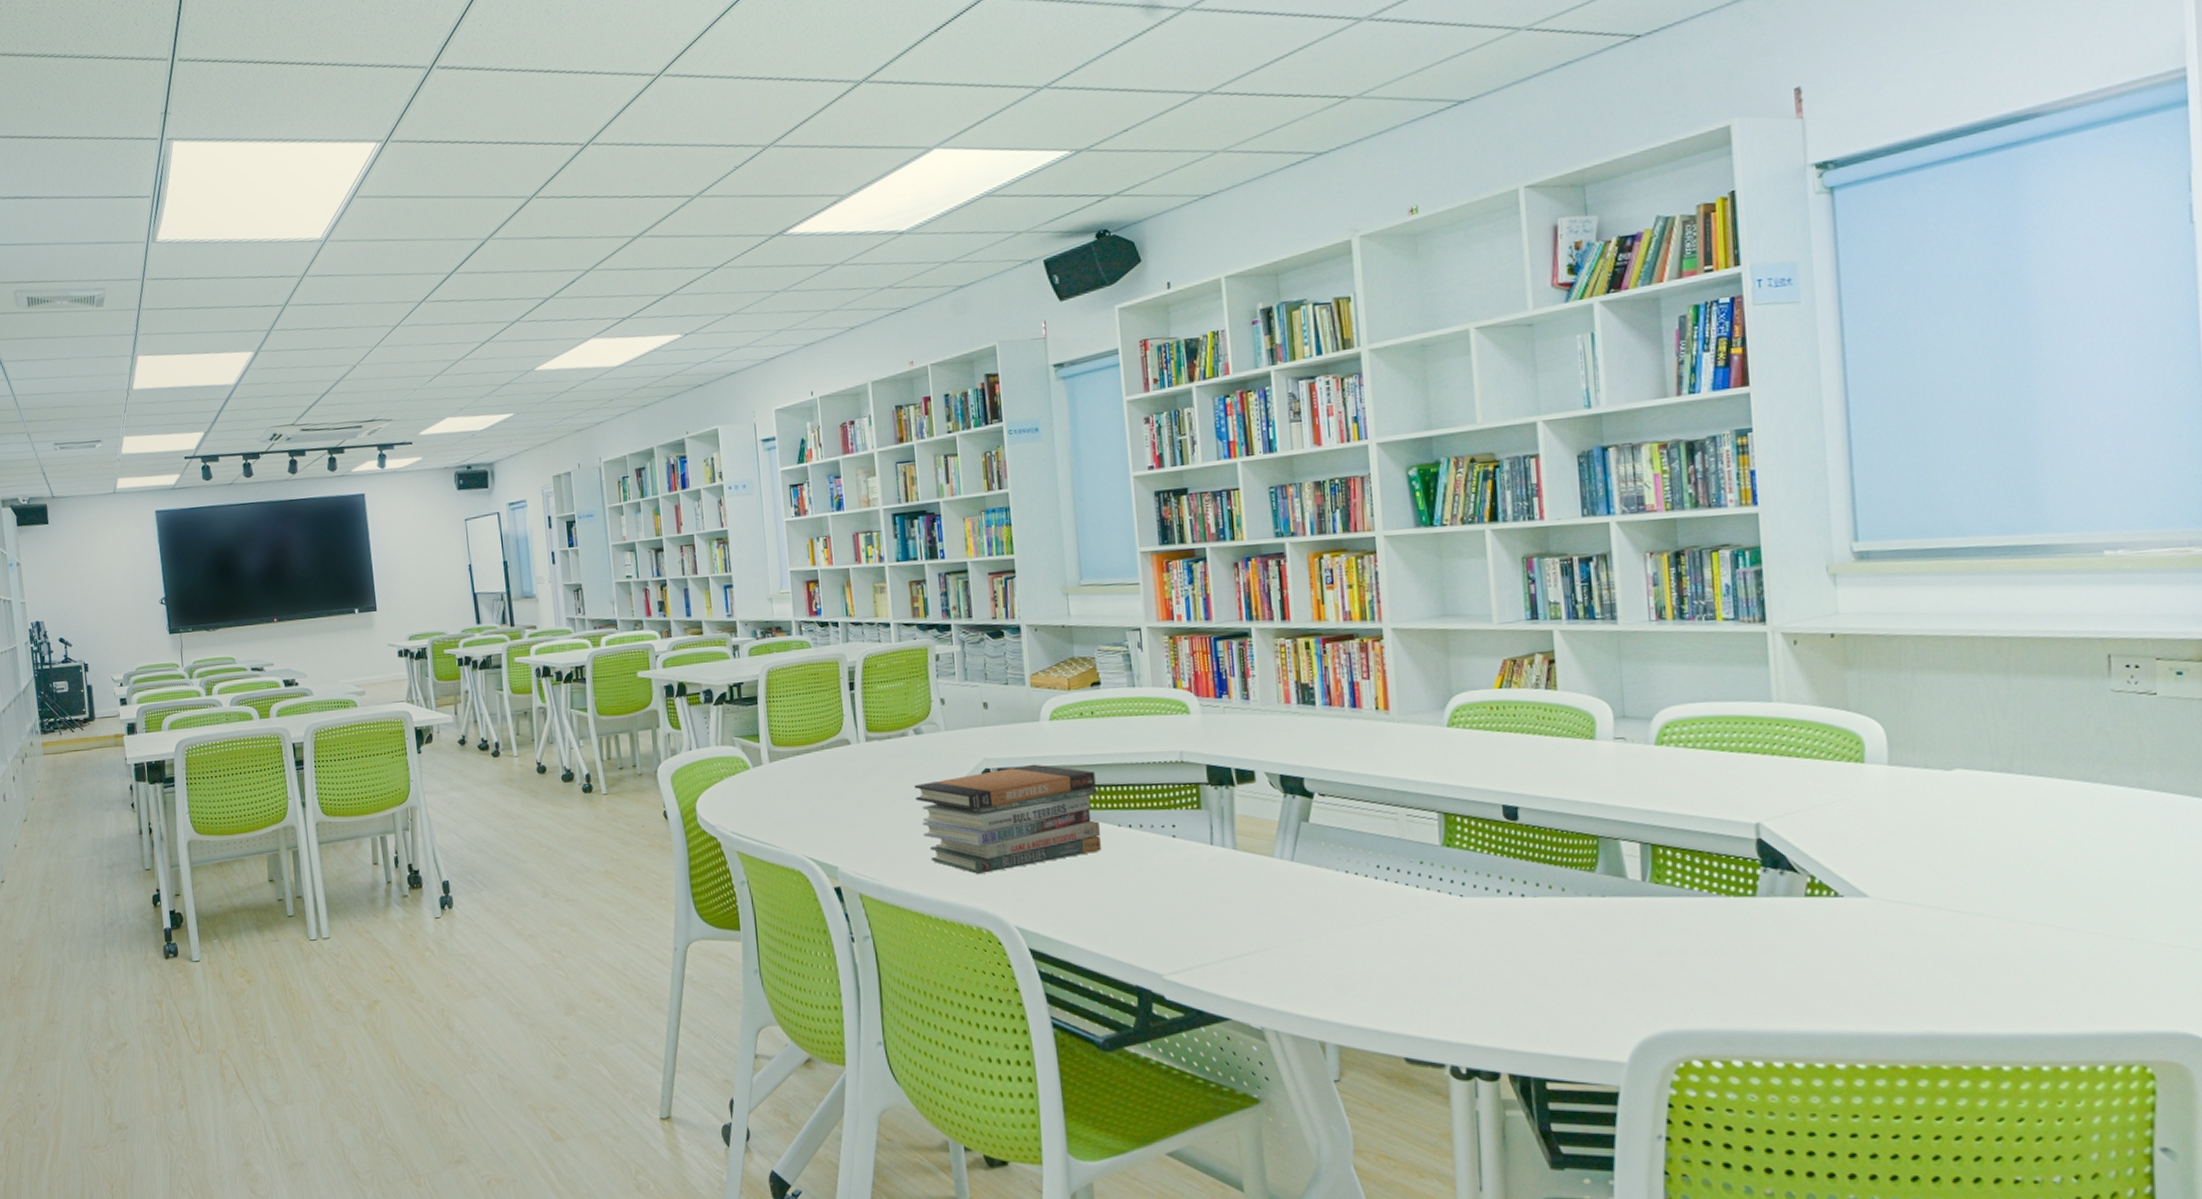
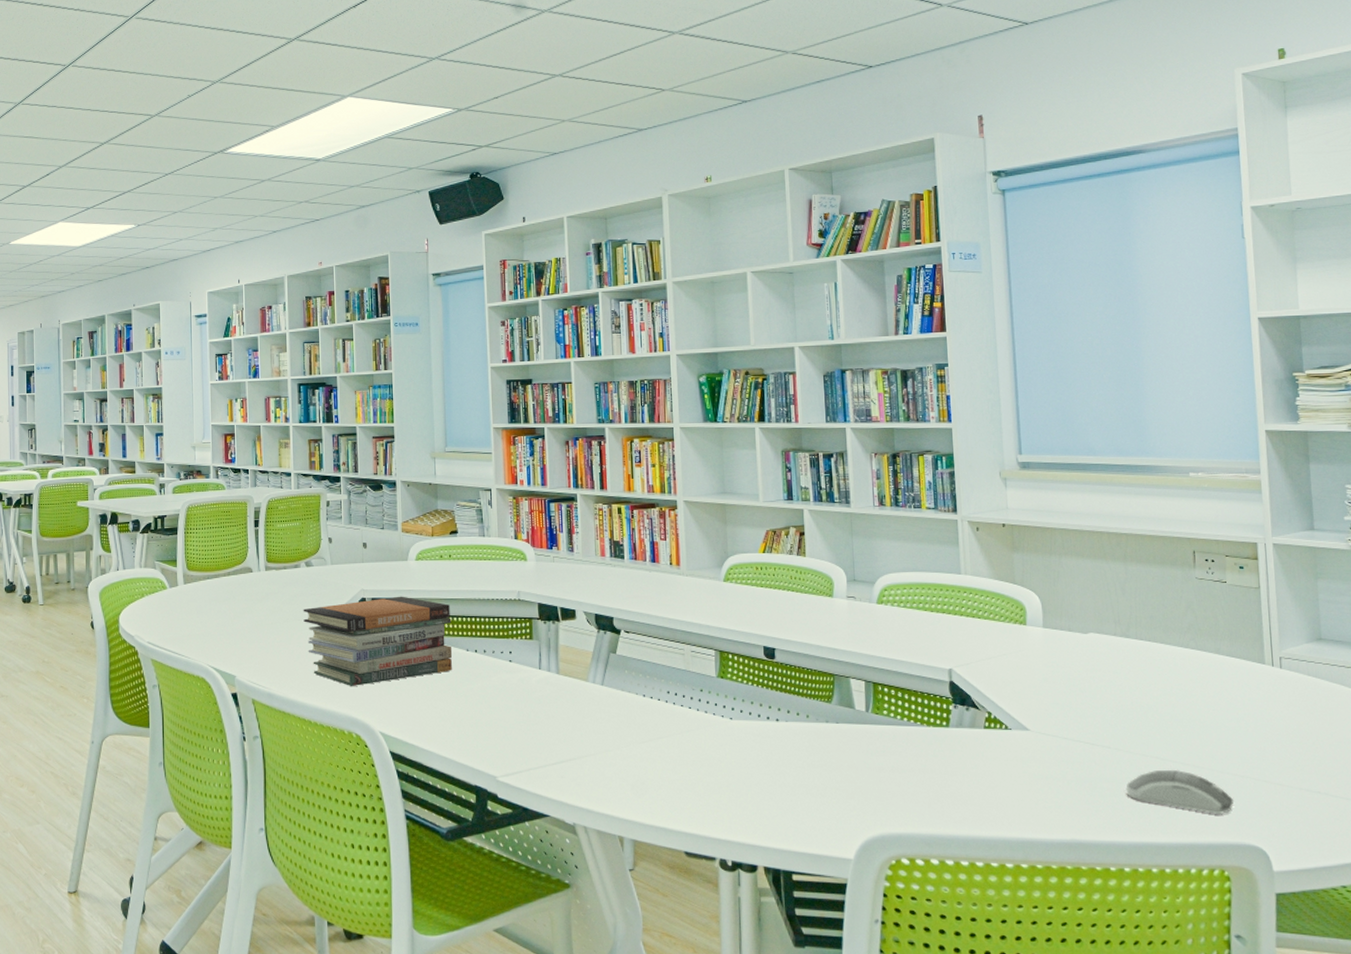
computer mouse: none [2005,939,2163,997] -> present [1125,769,1234,815]

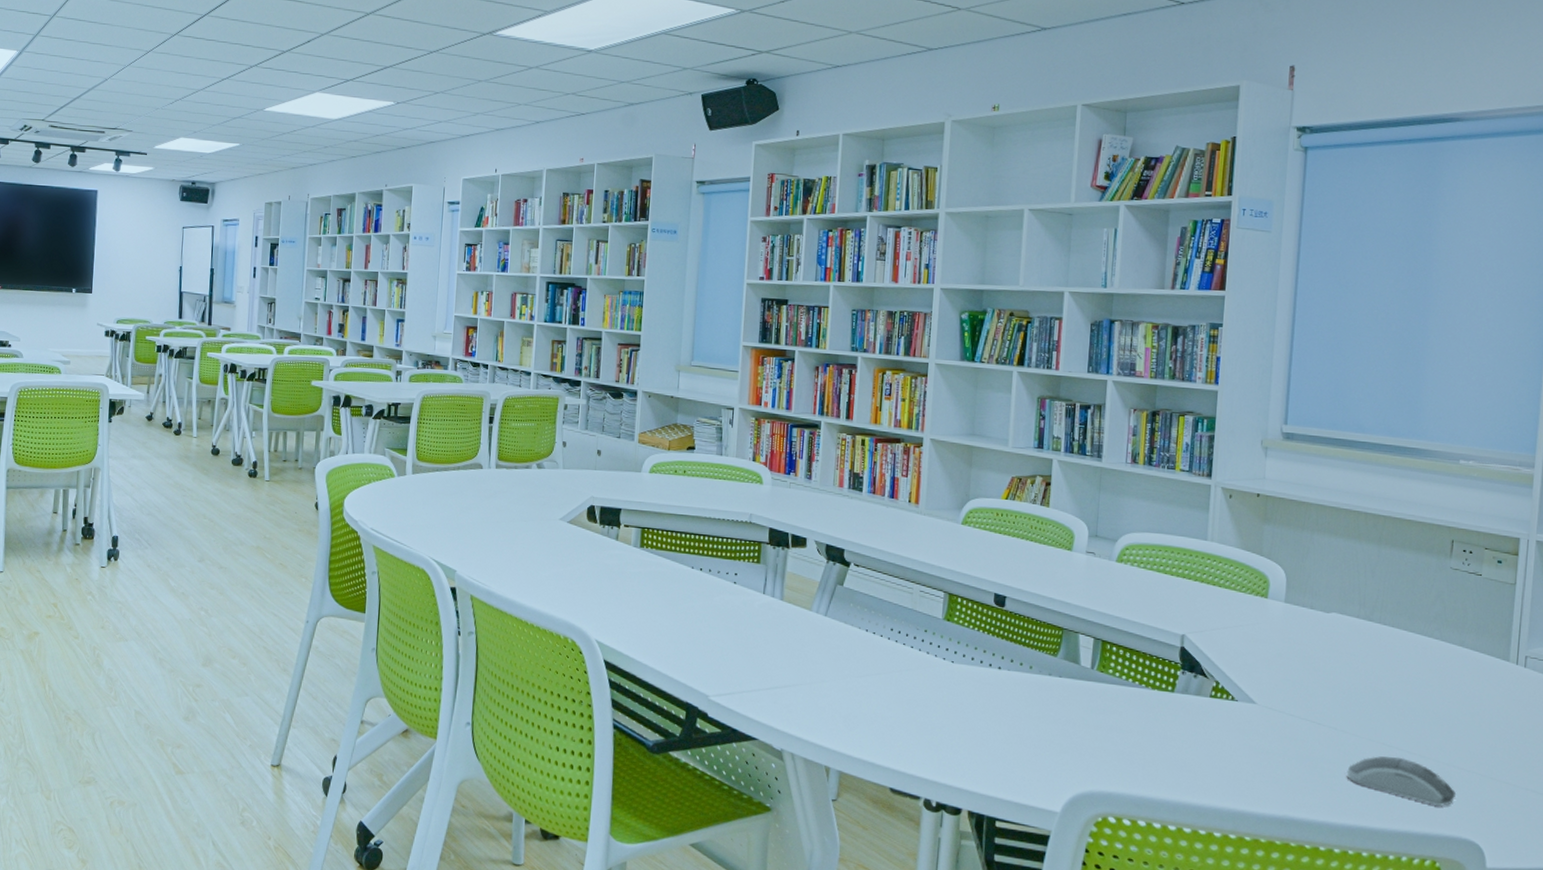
book stack: present [303,596,452,686] -> none [529,507,680,593]

